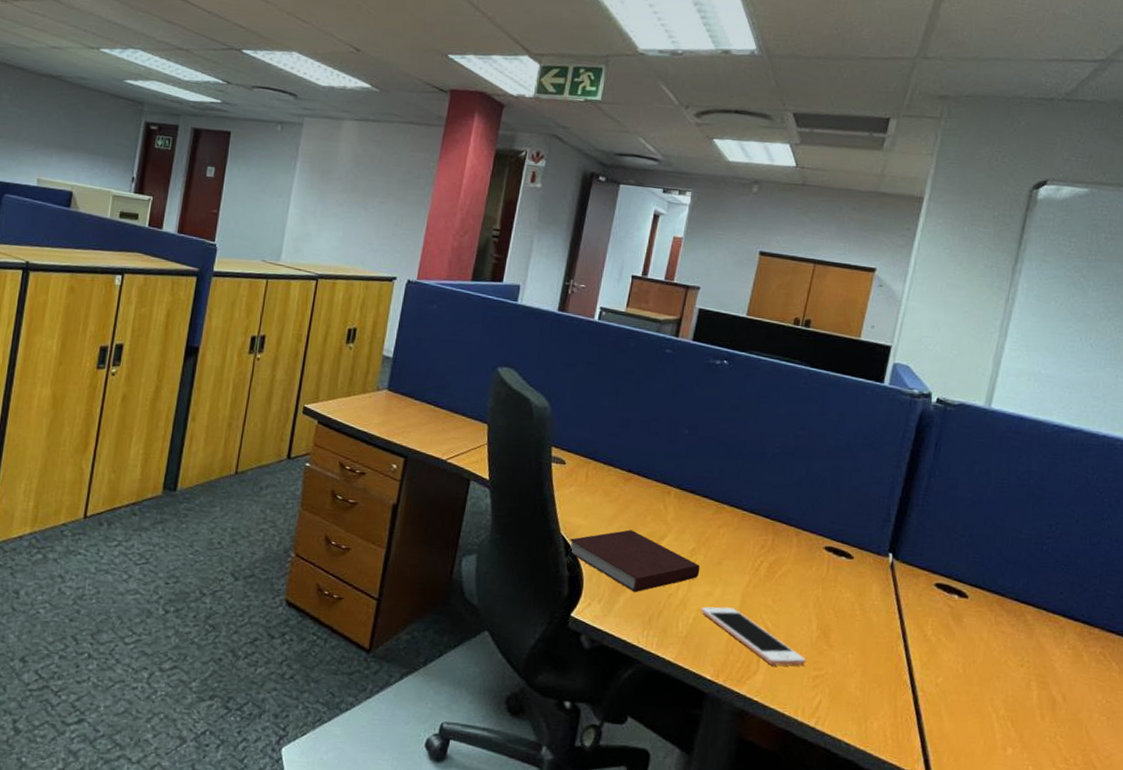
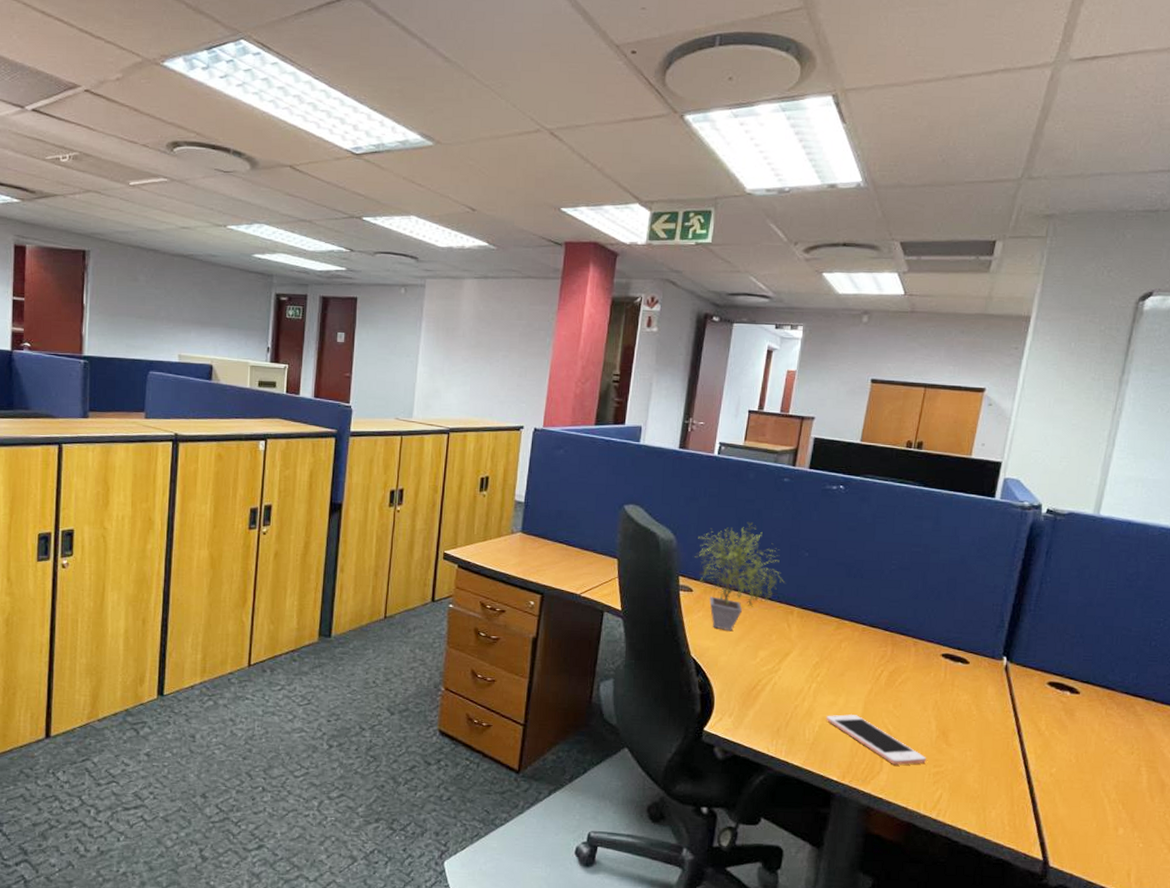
notebook: present [568,529,700,593] -> none [699,649,824,706]
potted plant: none [569,393,662,510] -> present [694,522,784,632]

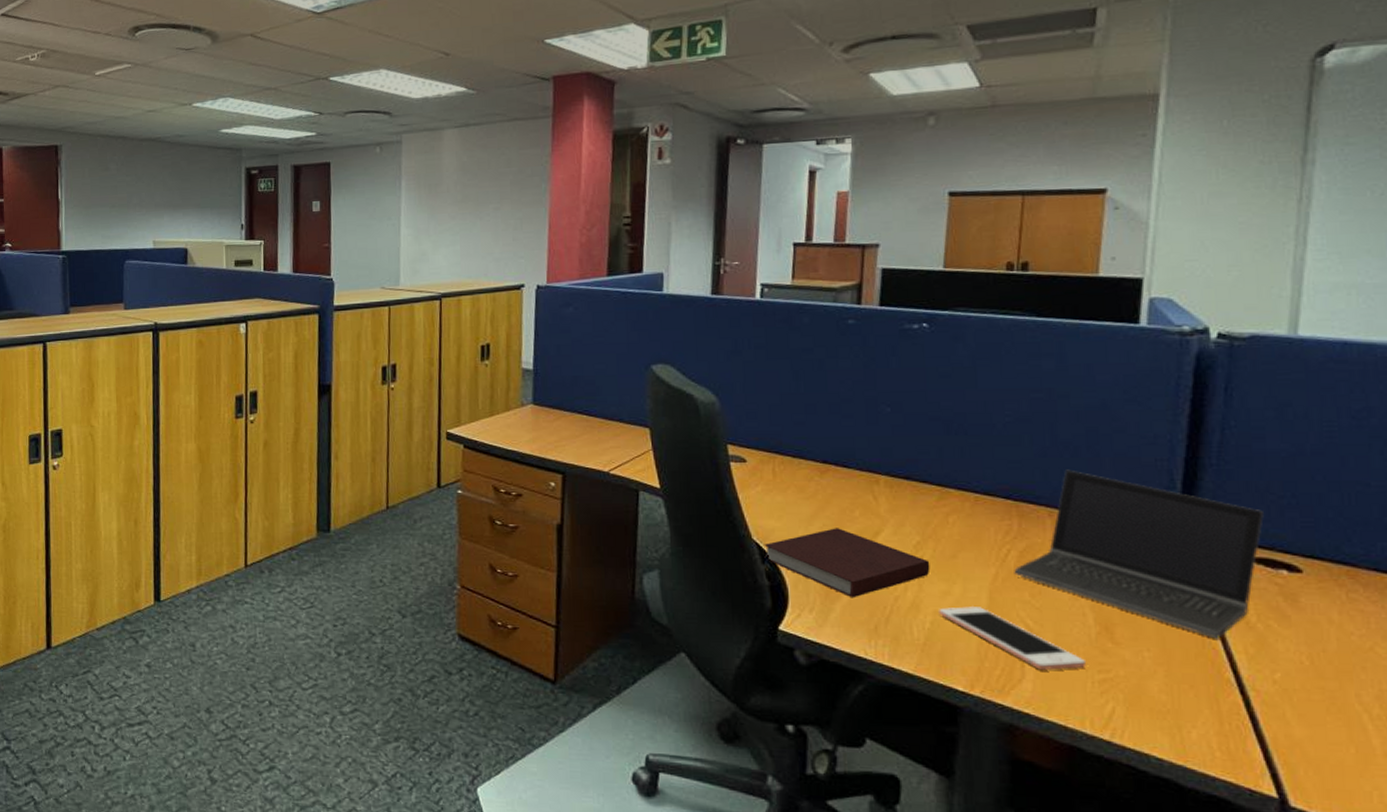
potted plant: present [694,522,784,632] -> none [744,376,863,508]
notebook: none [699,649,824,706] -> present [764,528,930,598]
laptop computer: none [884,609,1060,743] -> present [1014,469,1264,639]

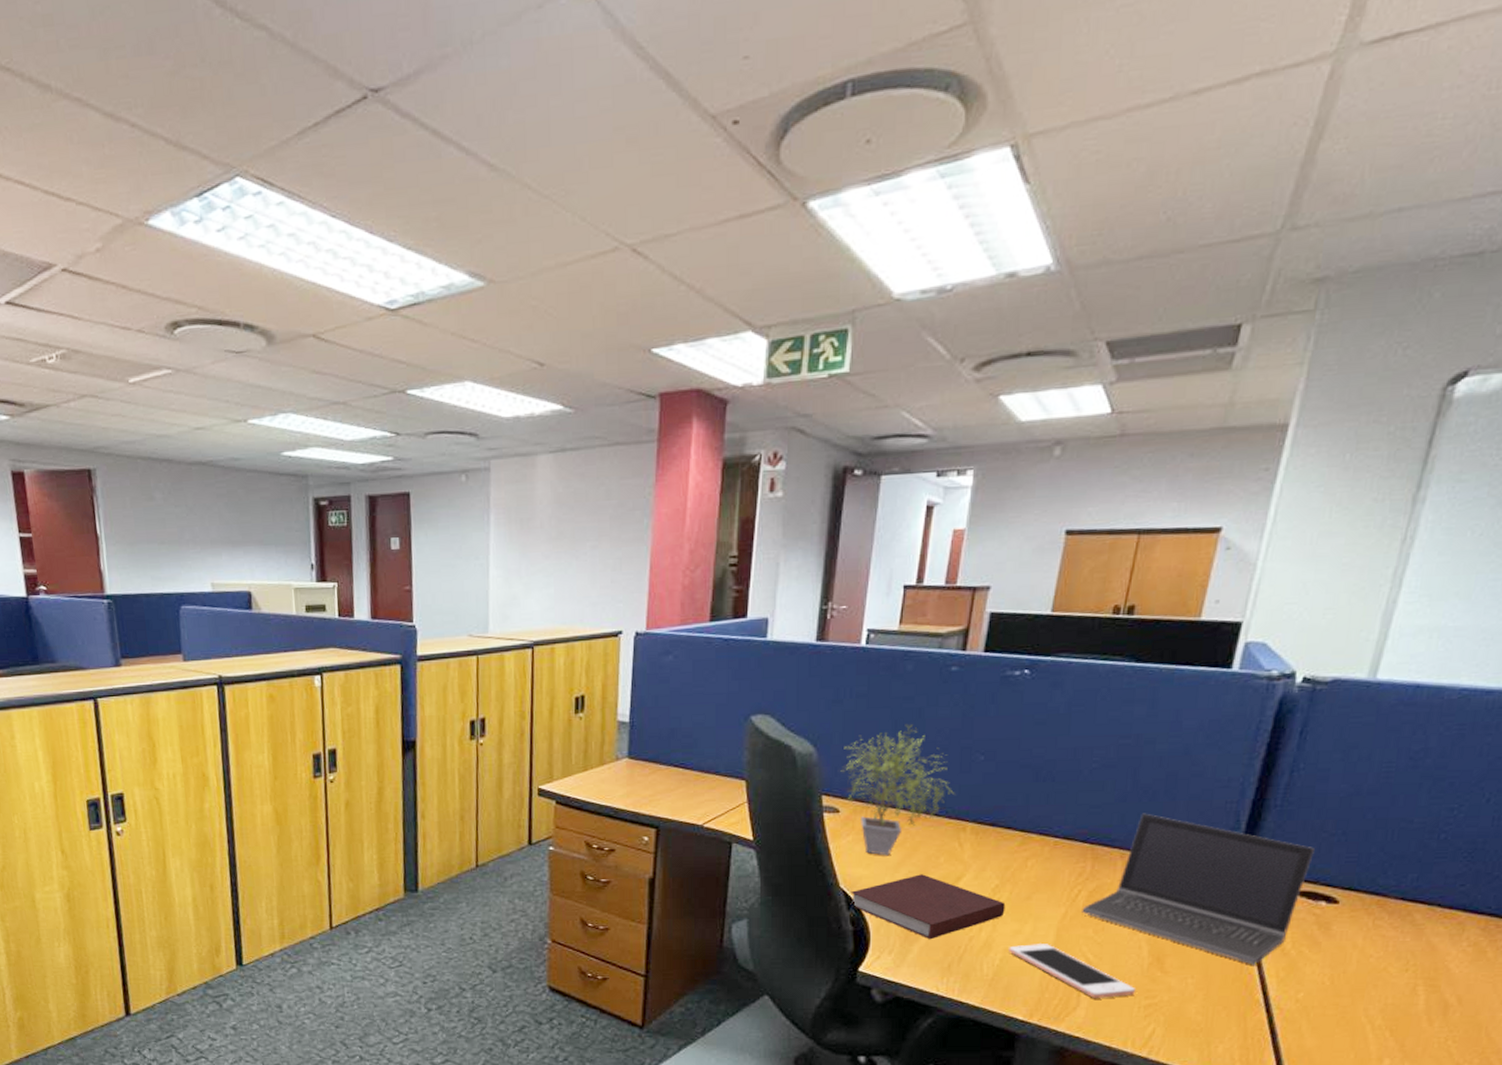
potted plant: none [744,376,863,508] -> present [840,724,954,856]

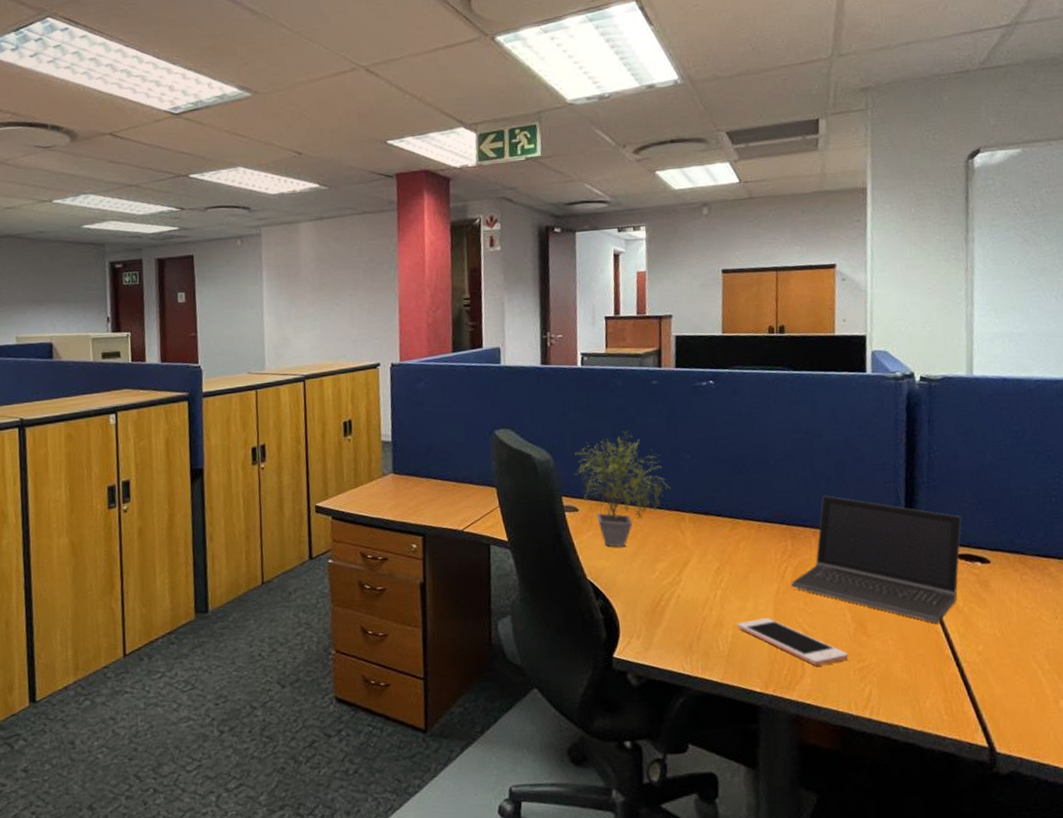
notebook: present [850,874,1006,940] -> none [597,562,729,622]

